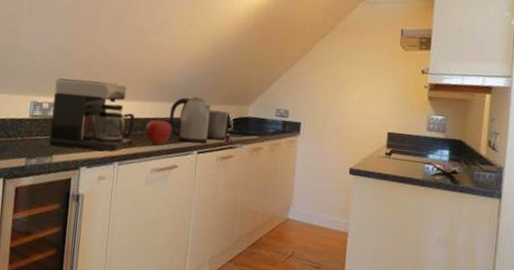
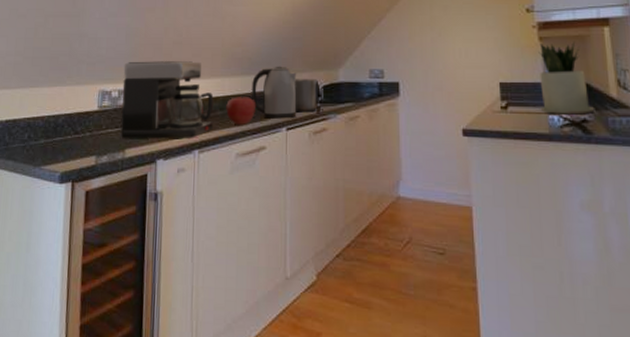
planter: none [417,102,465,167] -> present [538,41,595,115]

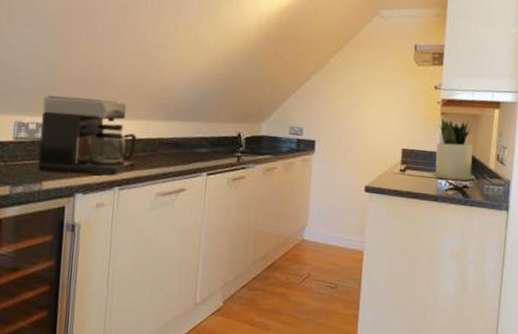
fruit: present [226,94,255,126] -> none [149,138,179,168]
kettle: present [252,66,297,119] -> none [175,114,222,165]
toaster: present [294,78,318,112] -> none [217,129,241,160]

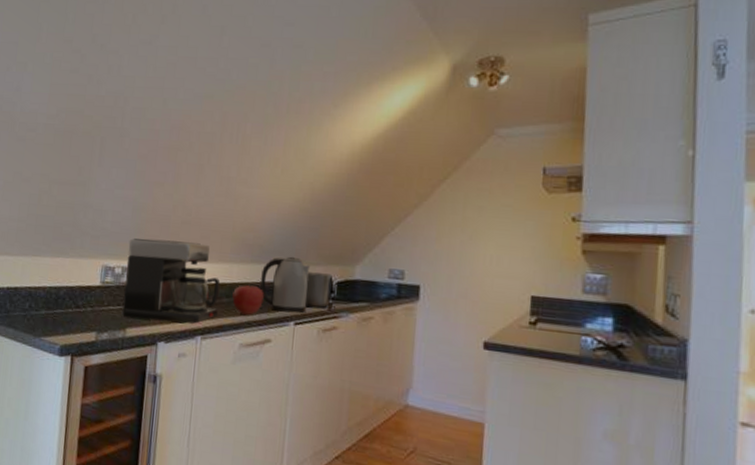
fruit: none [149,138,179,168] -> present [232,283,264,316]
kettle: none [175,114,222,165] -> present [260,256,311,313]
toaster: none [217,129,241,160] -> present [305,272,332,308]
planter: present [431,118,476,181] -> none [571,257,635,339]

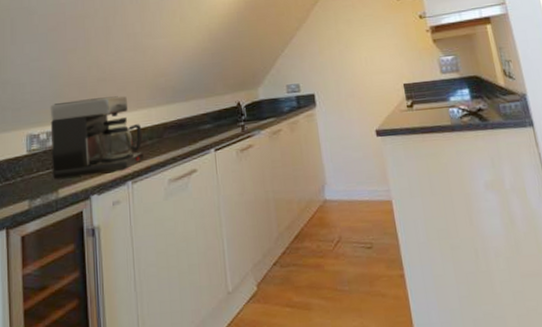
fruit: present [232,283,264,316] -> none [155,122,183,153]
kettle: present [260,256,311,313] -> none [177,91,223,143]
toaster: present [305,272,332,308] -> none [218,99,242,133]

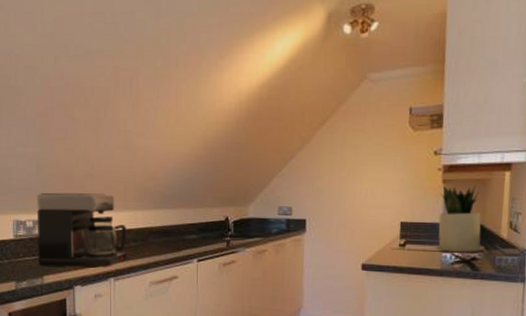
planter: none [434,40,488,108] -> present [434,184,486,253]

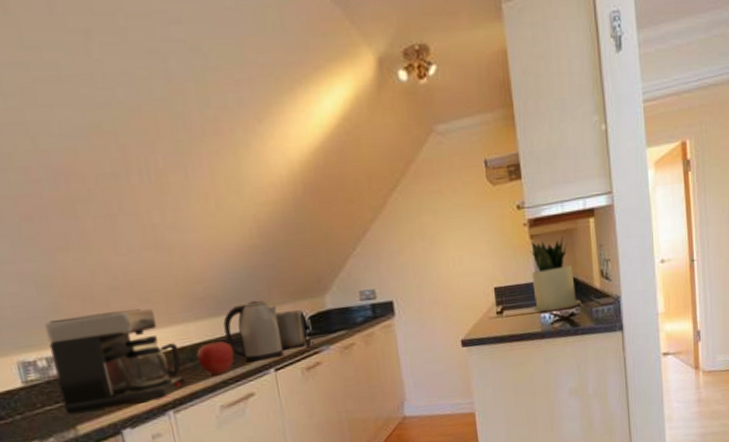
fruit: none [139,227,168,257] -> present [196,339,234,376]
kettle: none [164,200,208,251] -> present [223,300,284,362]
toaster: none [205,213,229,245] -> present [275,309,307,350]

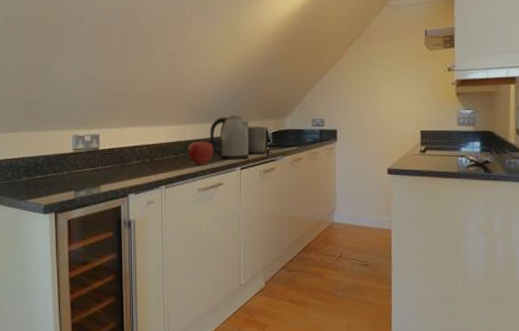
coffee maker: present [44,308,186,414] -> none [94,109,177,177]
planter: present [530,236,582,313] -> none [451,96,496,157]

